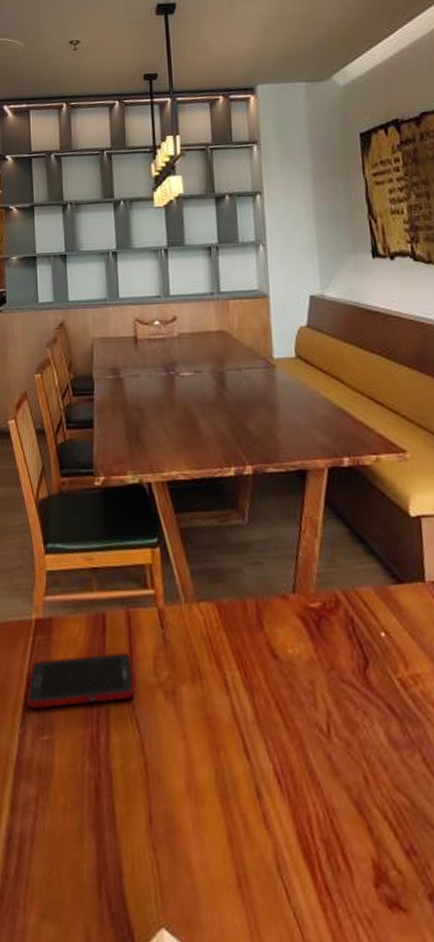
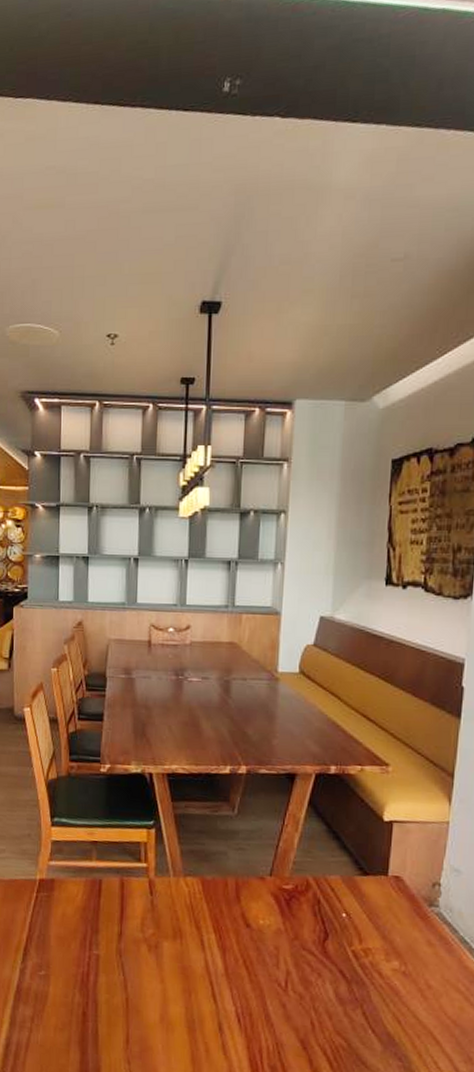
cell phone: present [26,652,135,709] -> none [28,911,123,951]

